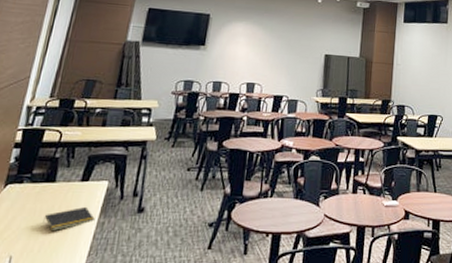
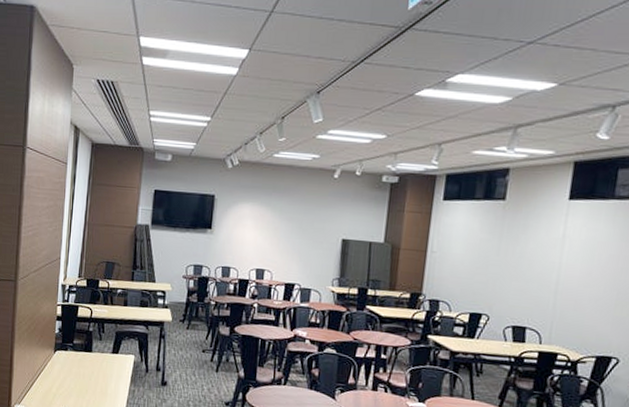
notepad: present [43,206,95,231] -> none [87,375,127,393]

